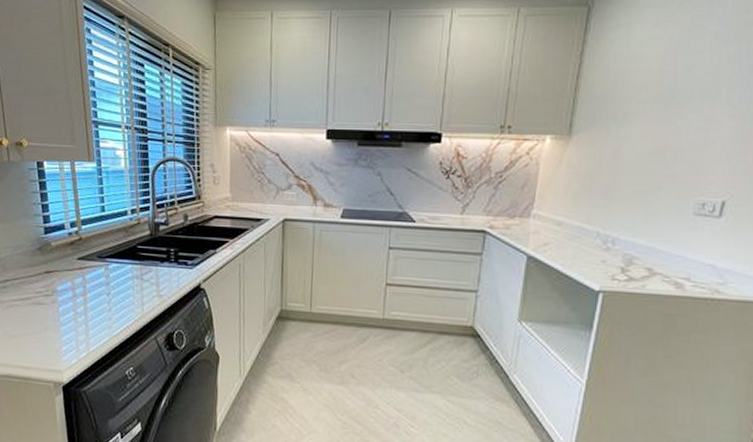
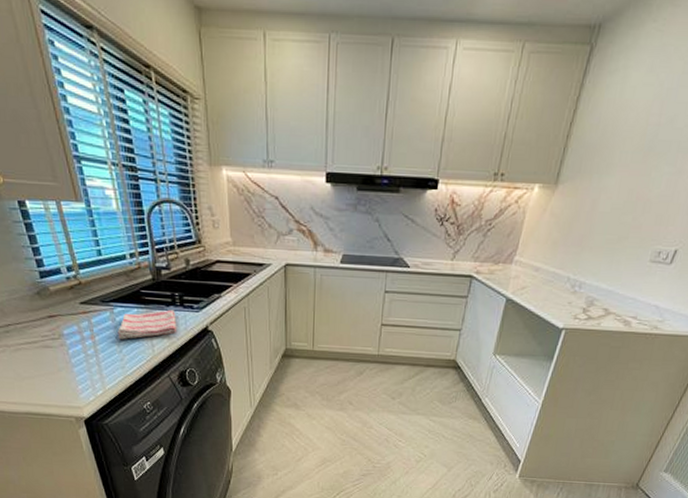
dish towel: none [109,266,170,298] -> present [117,310,177,340]

